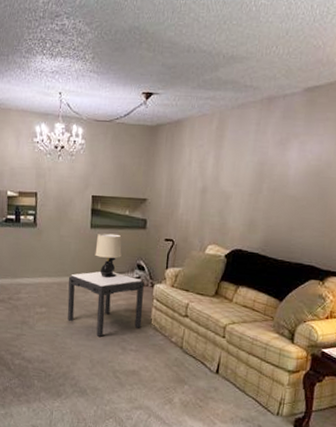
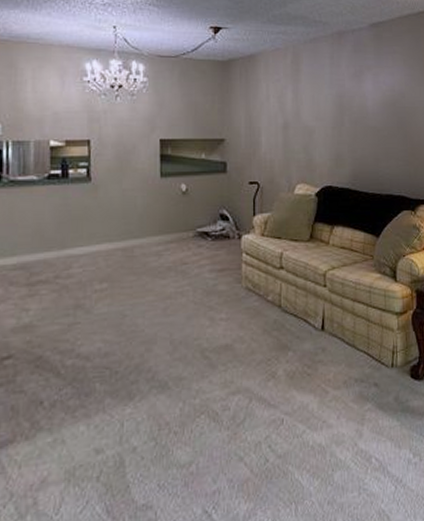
side table: present [67,271,144,337] -> none [135,226,231,309]
table lamp: present [95,233,122,278] -> none [168,181,200,234]

